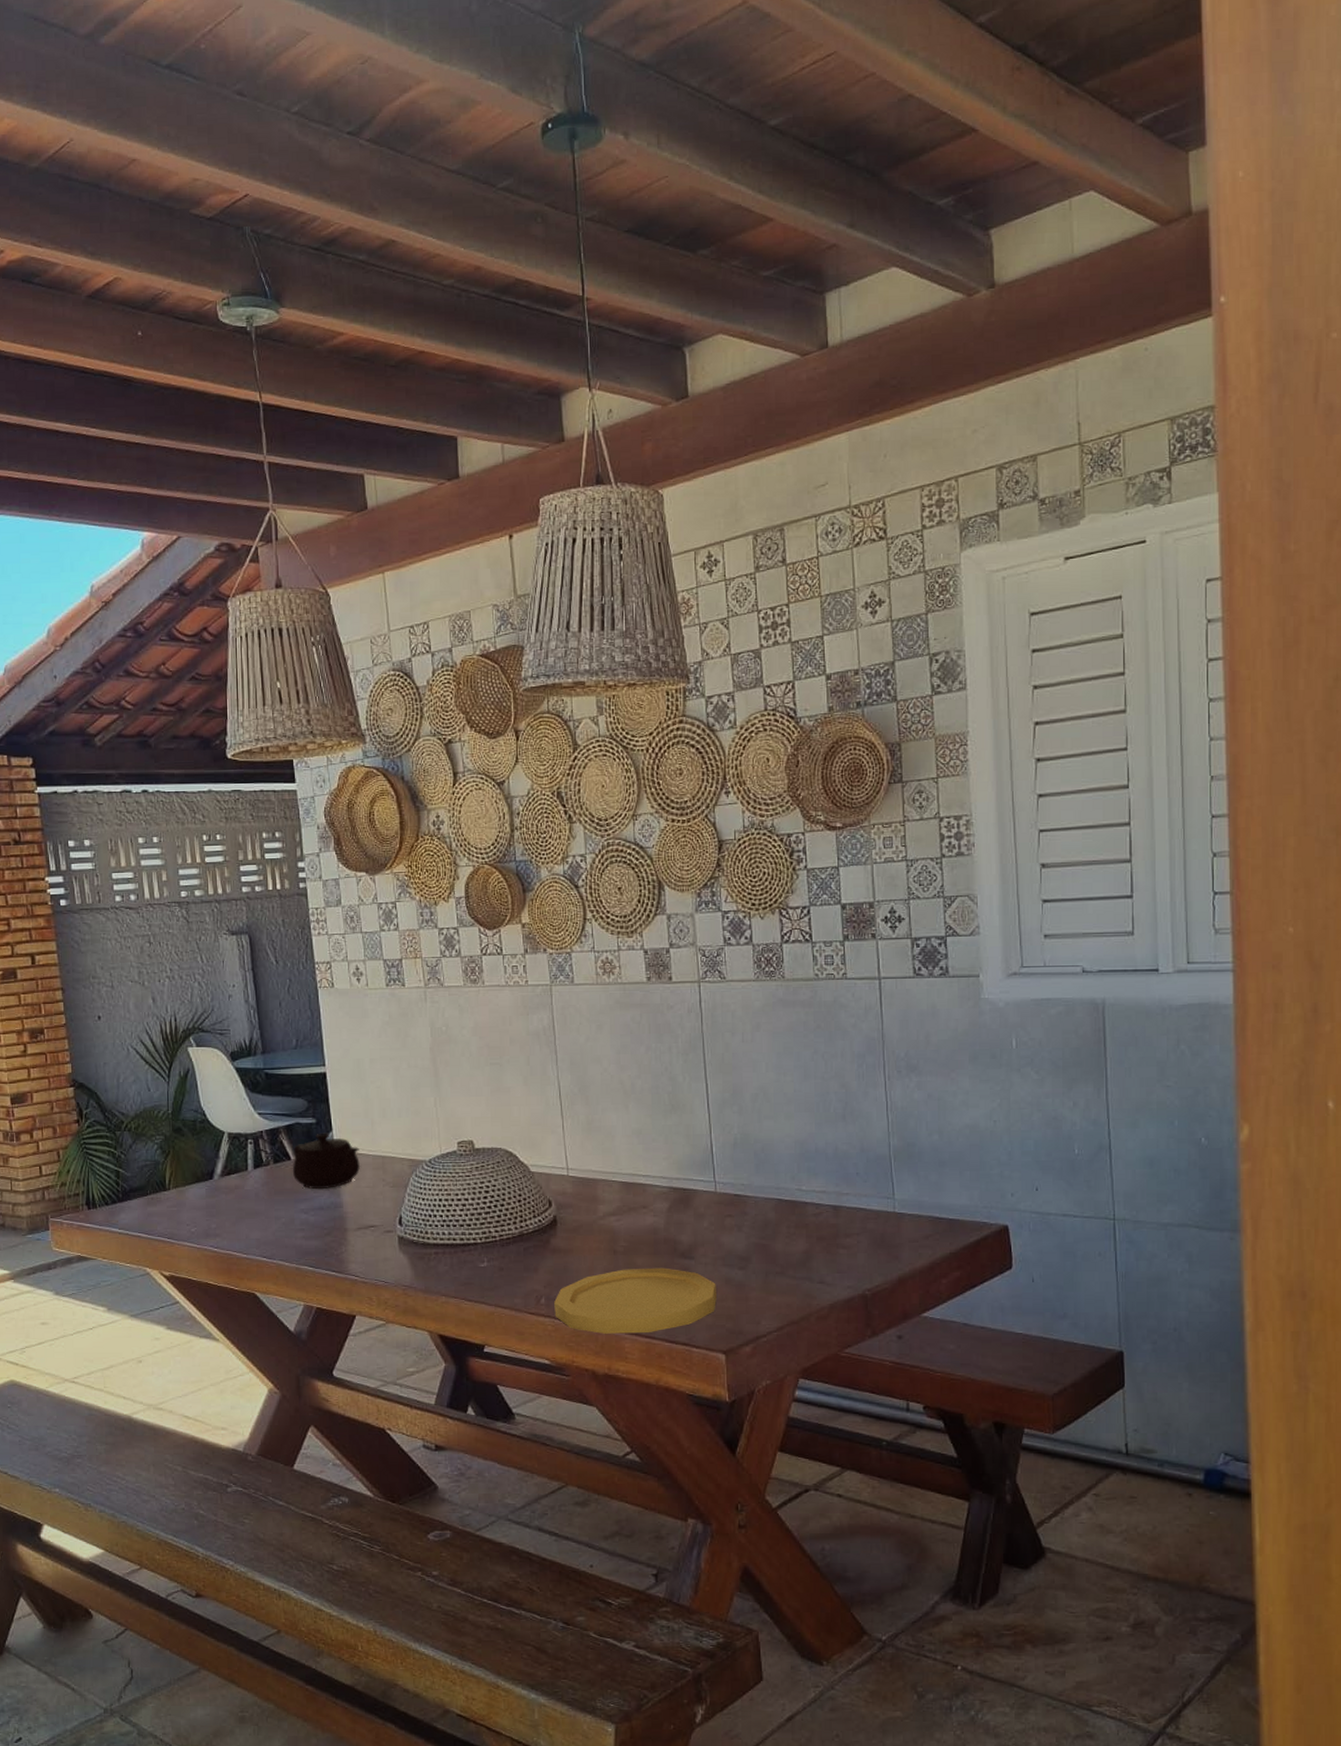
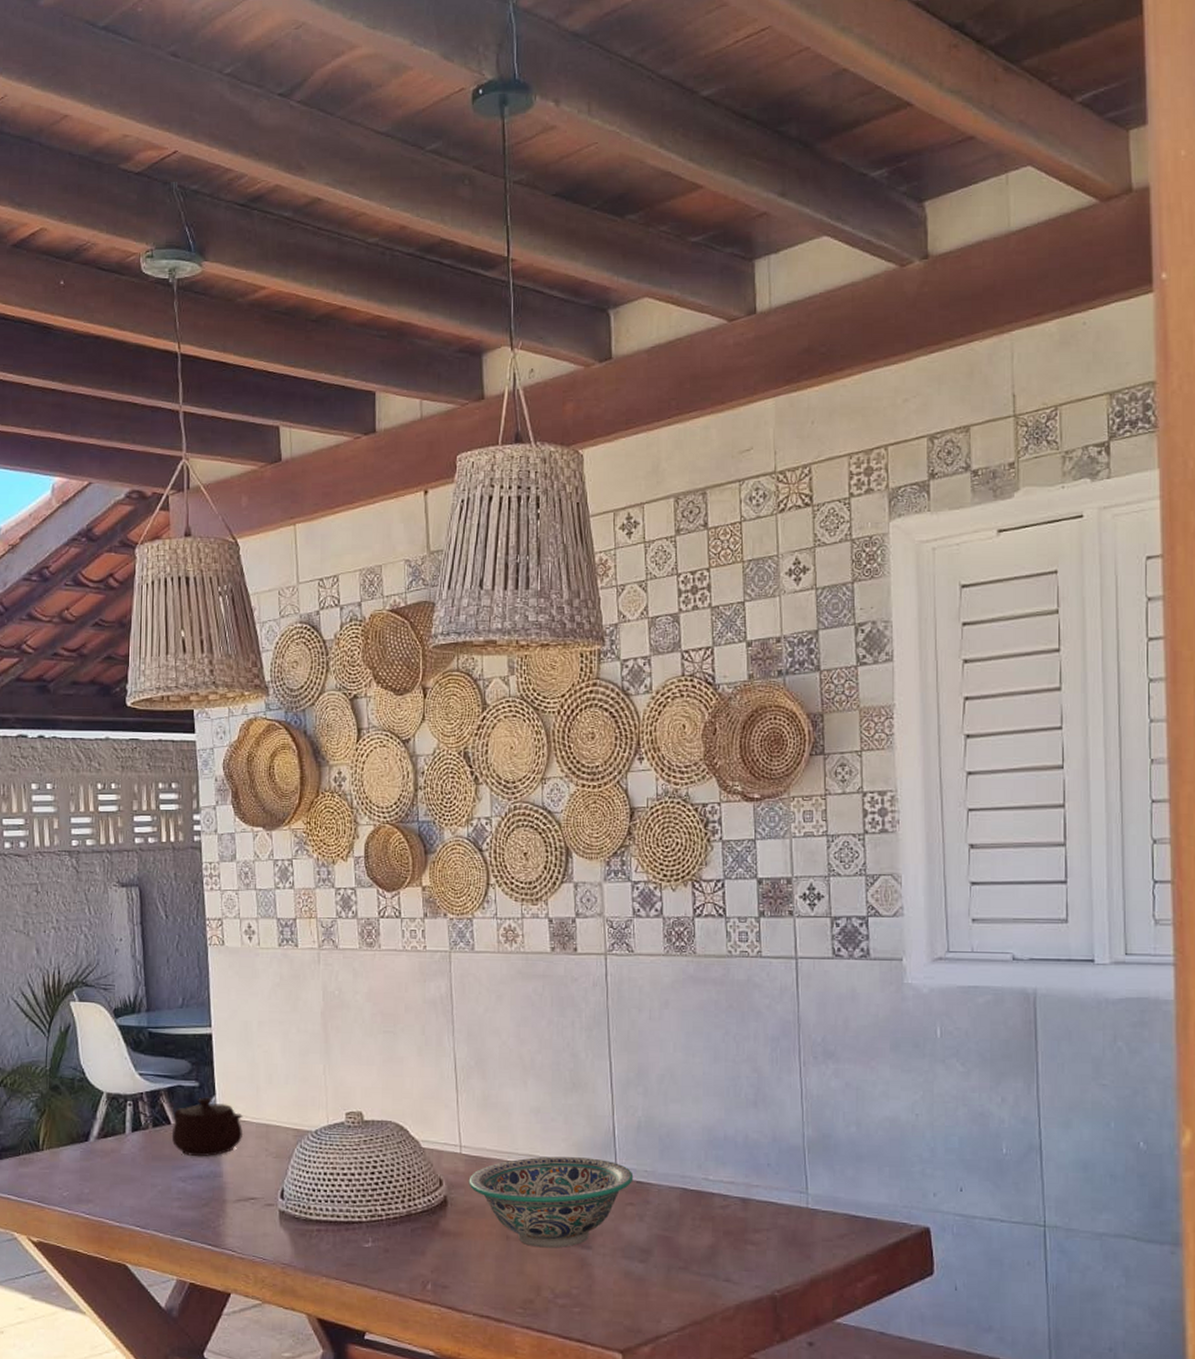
plate: present [554,1267,716,1334] -> none [441,1256,615,1327]
decorative bowl: none [576,1174,731,1260] -> present [468,1156,634,1248]

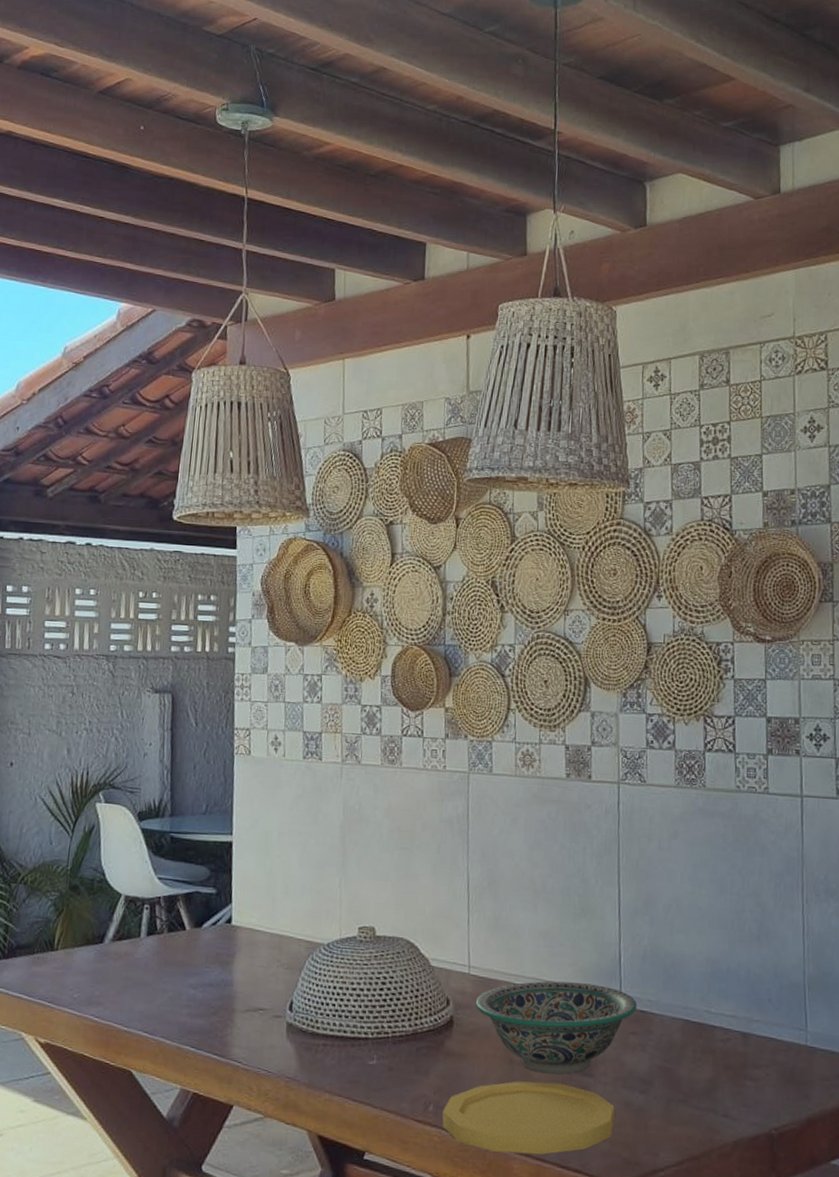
teapot: present [171,1097,244,1156] -> none [185,904,257,965]
plate: none [441,1256,615,1327] -> present [442,1081,615,1155]

